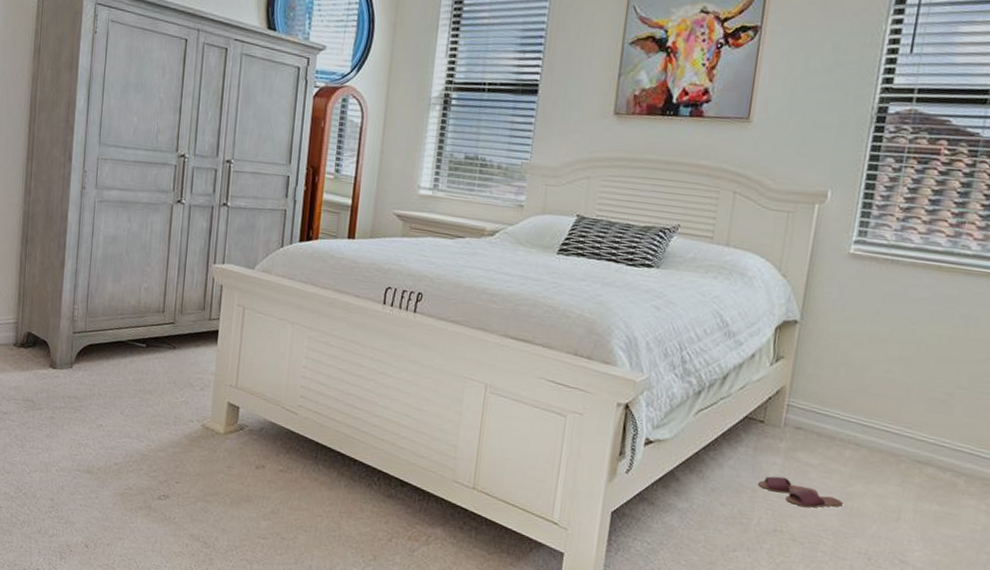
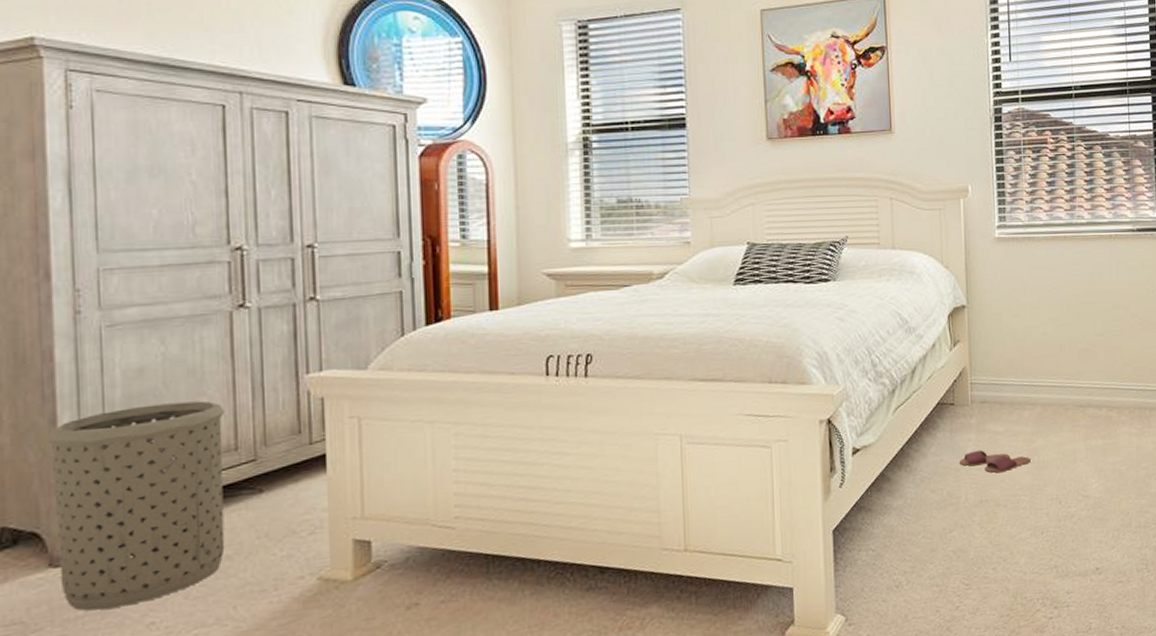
laundry basket: none [55,264,160,409] -> present [46,401,225,611]

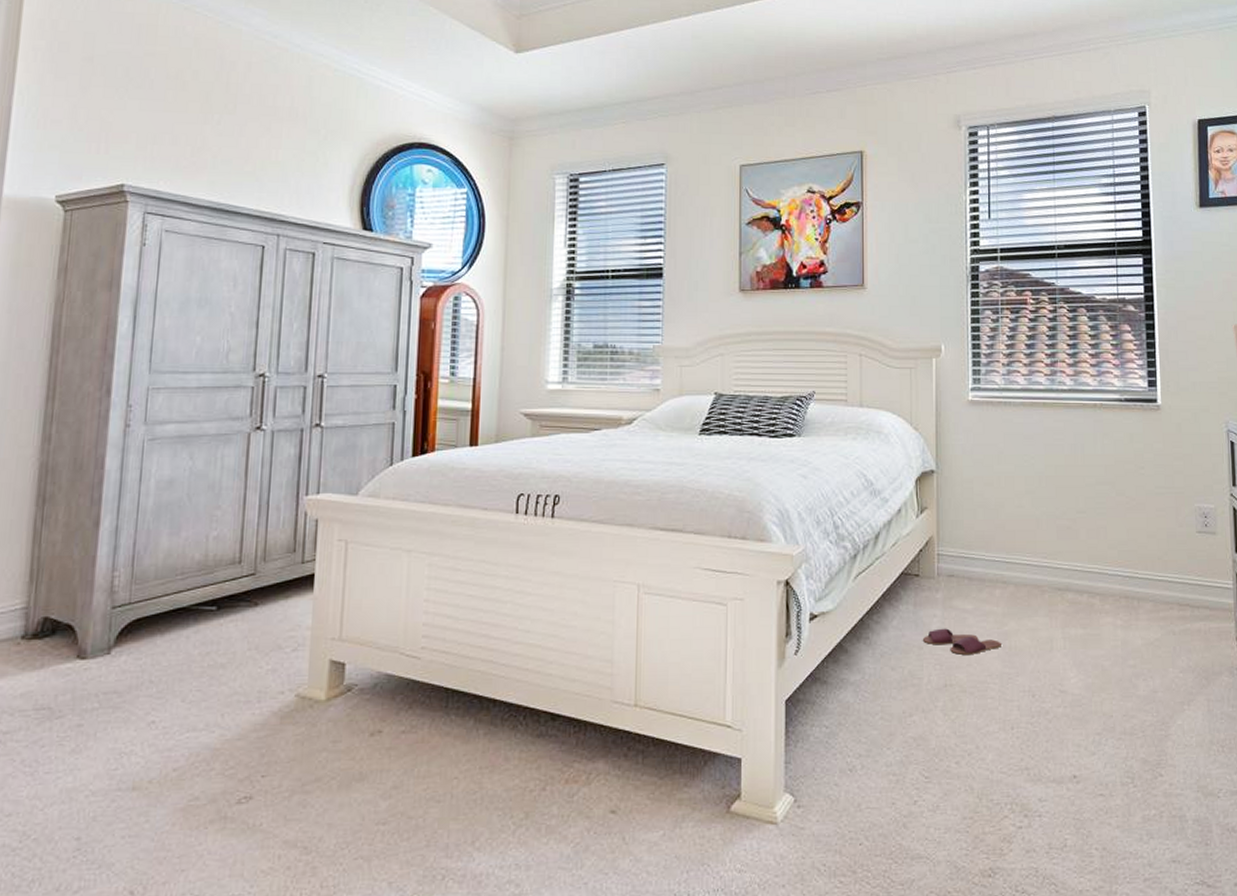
laundry basket: present [46,401,225,611] -> none [85,514,235,704]

